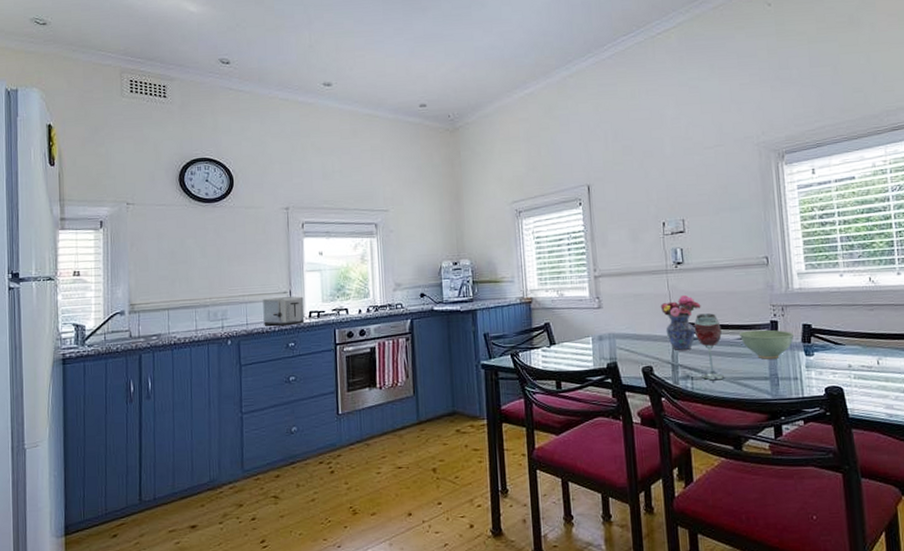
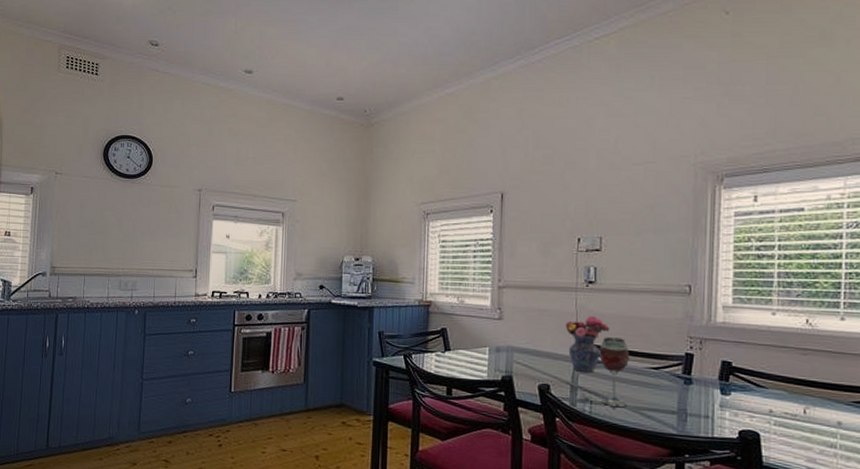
toaster: present [263,296,305,327] -> none [169,274,208,303]
bowl: present [738,329,795,359] -> none [648,360,711,394]

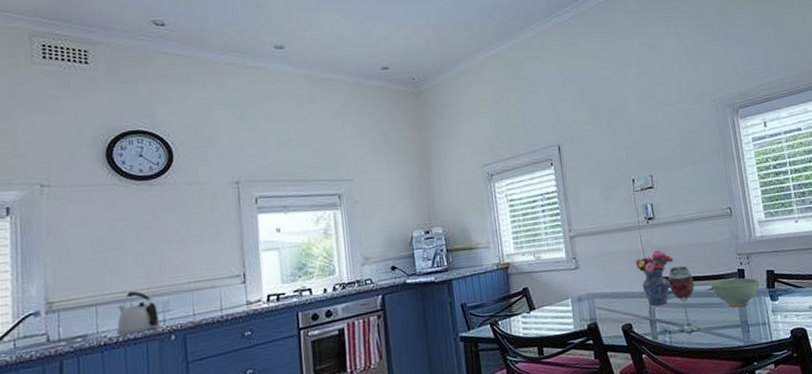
kettle: none [97,269,129,304] -> present [117,291,160,337]
bowl: none [648,360,711,394] -> present [710,278,760,308]

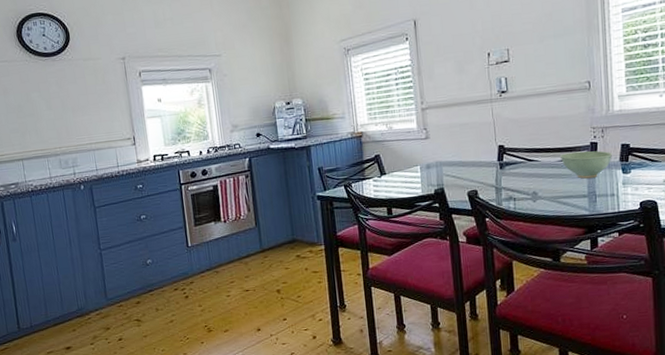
kettle: present [117,291,160,337] -> none [38,149,72,185]
flower arrangement: present [635,250,674,306] -> none [485,122,524,174]
wineglass: present [668,266,699,333] -> none [517,138,545,201]

